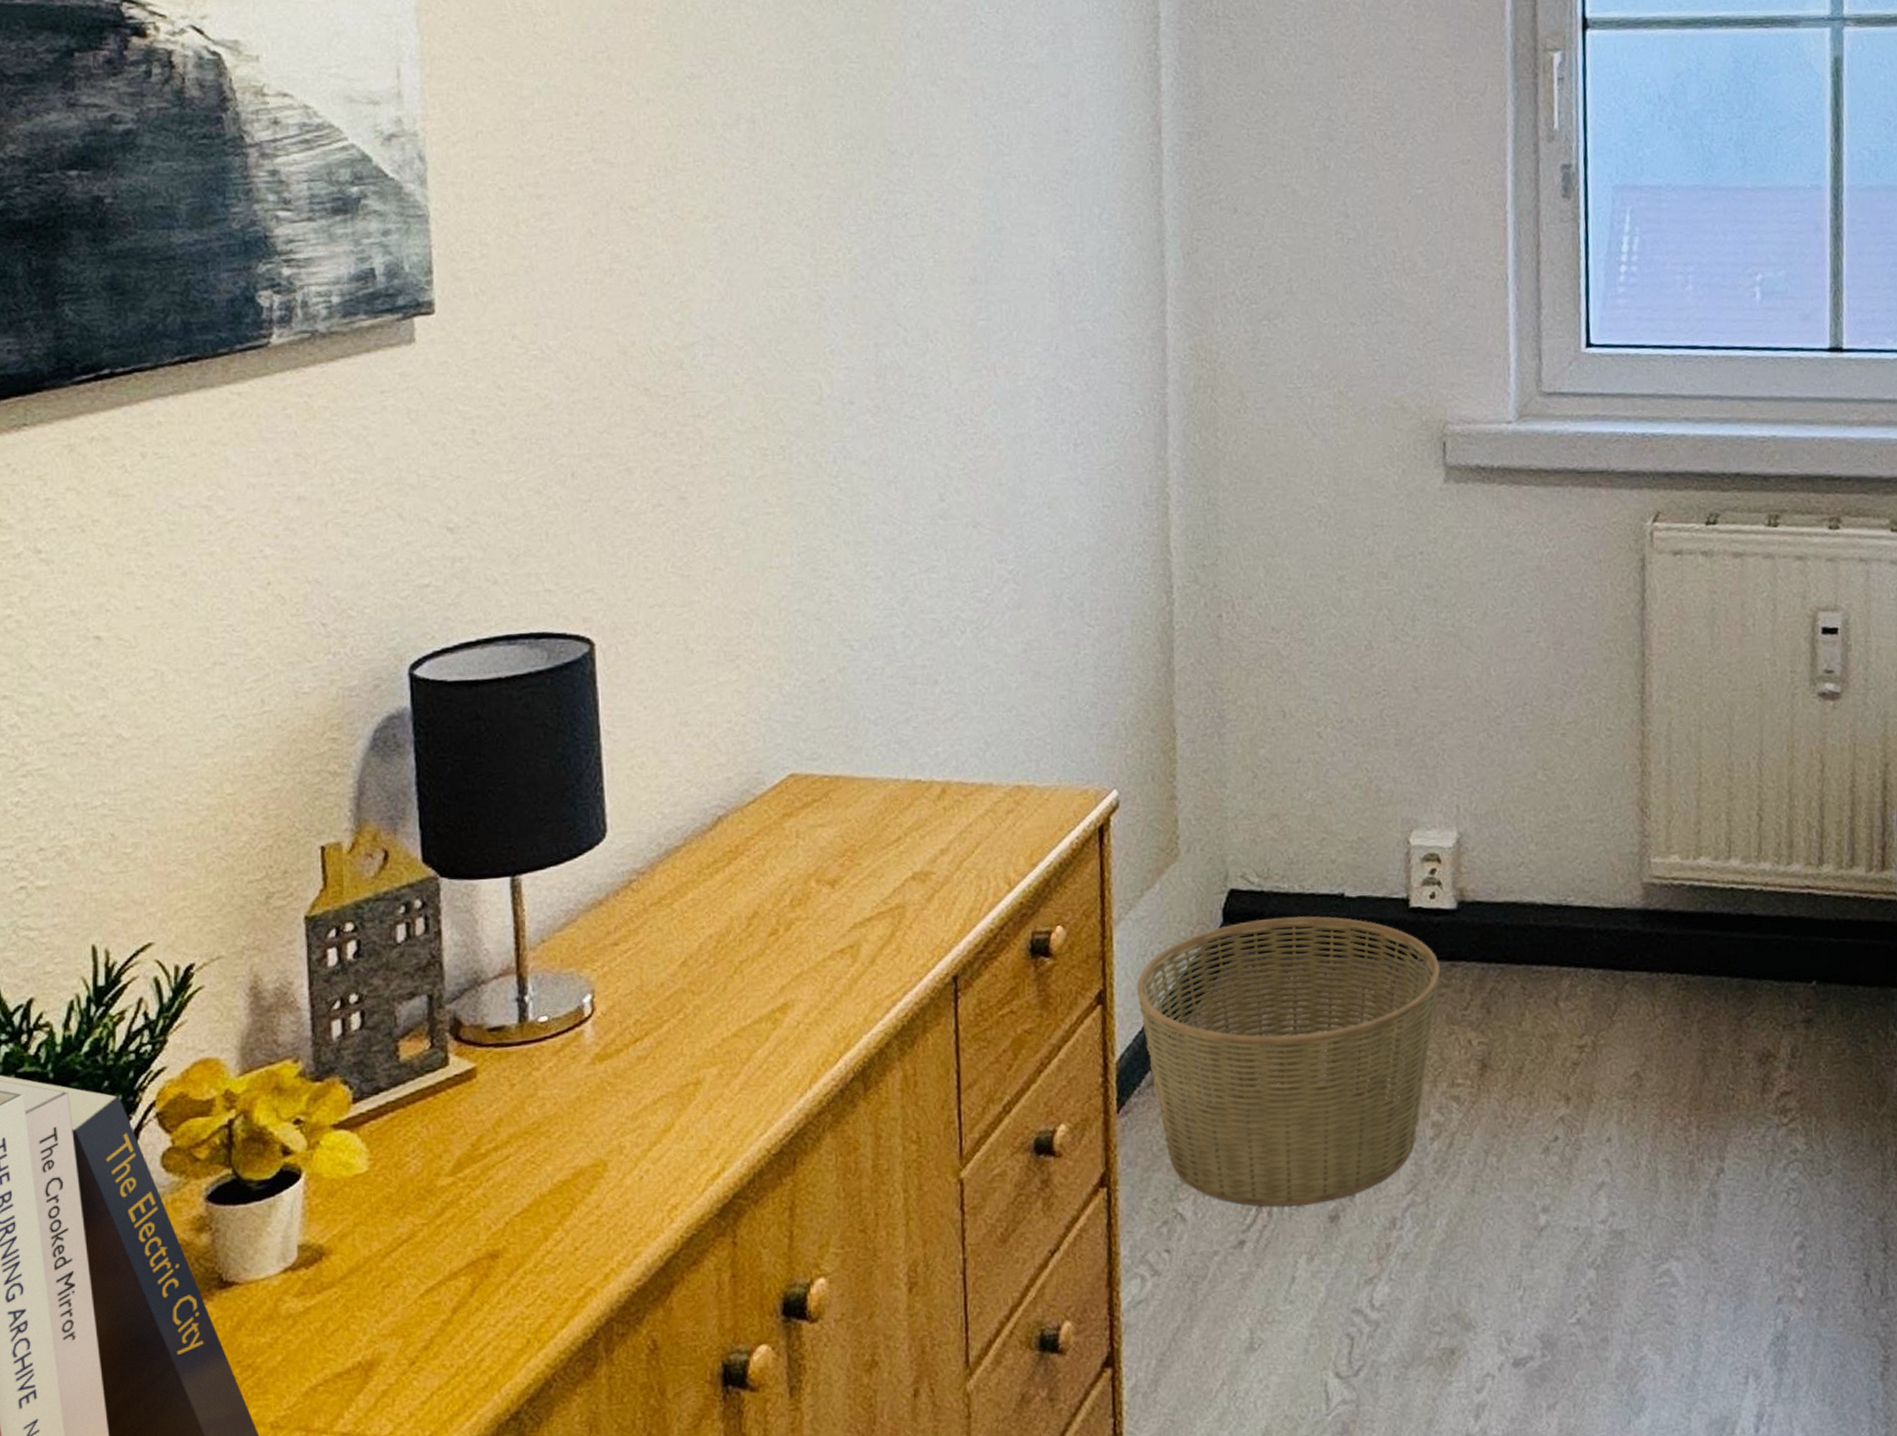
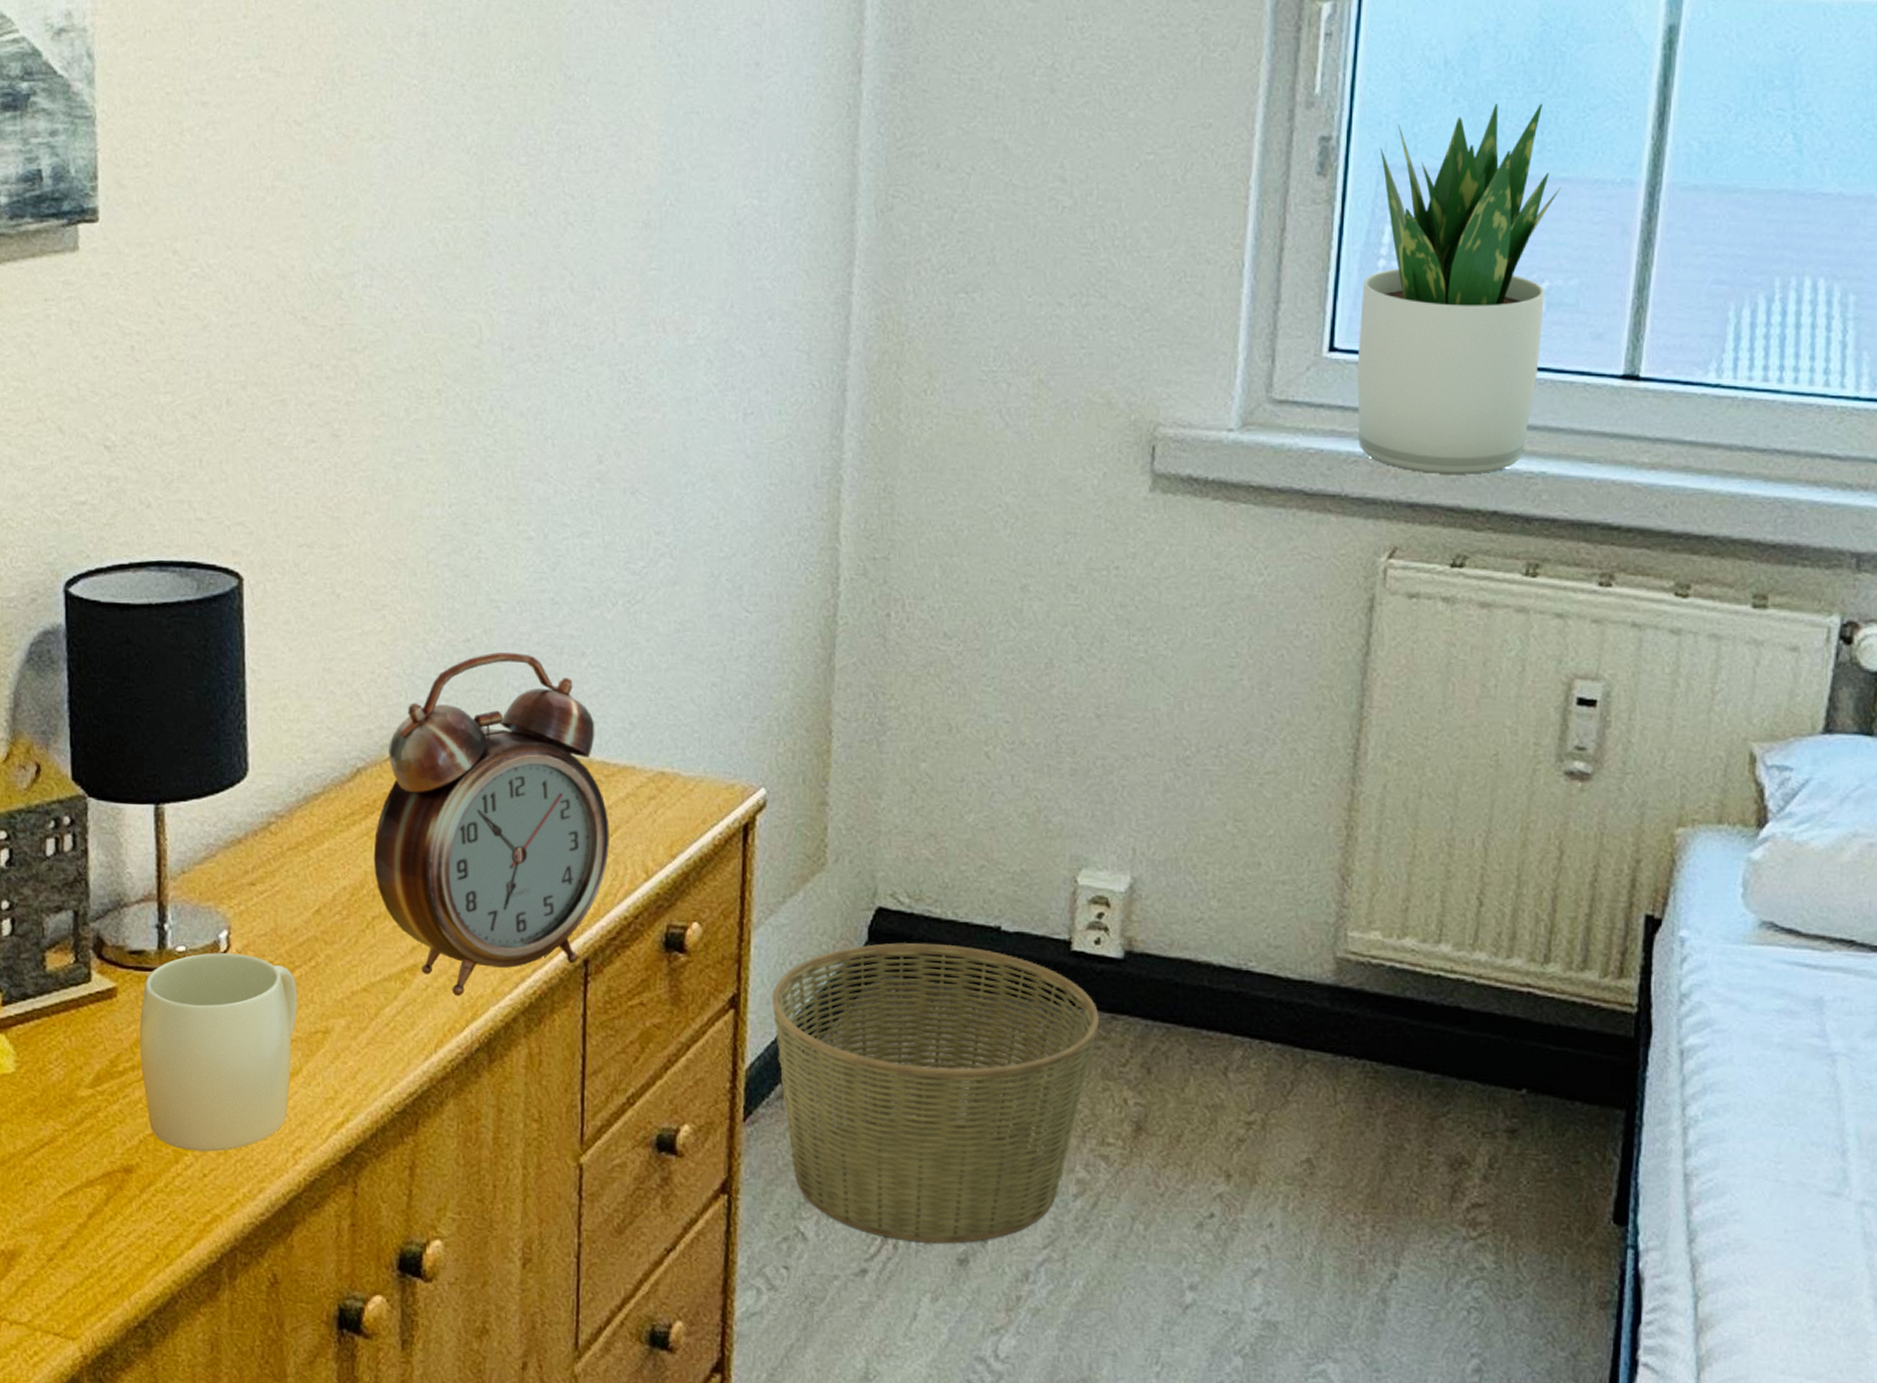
mug: none [501,1016,667,1226] -> present [139,952,298,1152]
alarm clock: none [738,687,972,1029] -> present [373,652,609,996]
planter: none [1609,126,1764,445] -> present [1357,103,1562,474]

